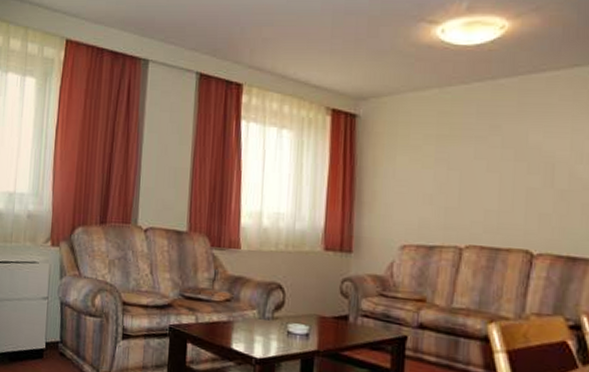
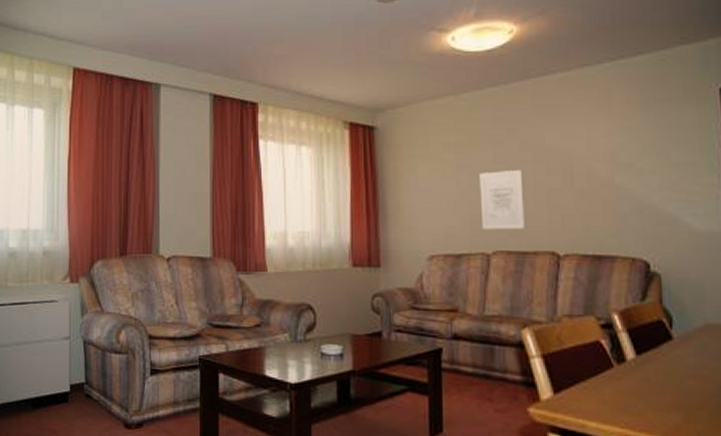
wall art: none [457,166,503,226] -> present [479,169,525,229]

